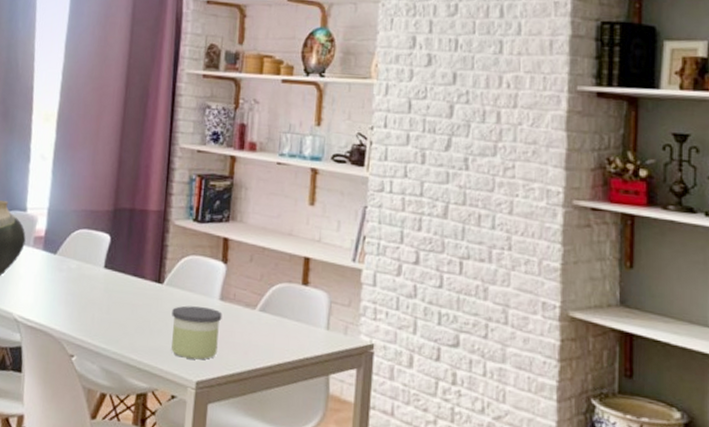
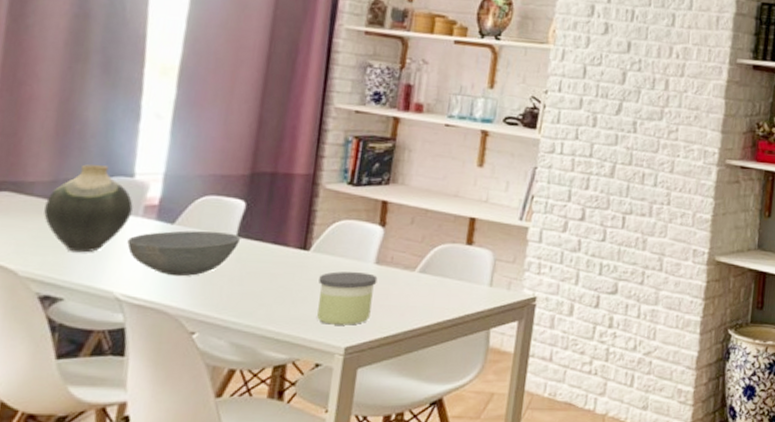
bowl: none [22,260,108,303] -> present [127,230,241,277]

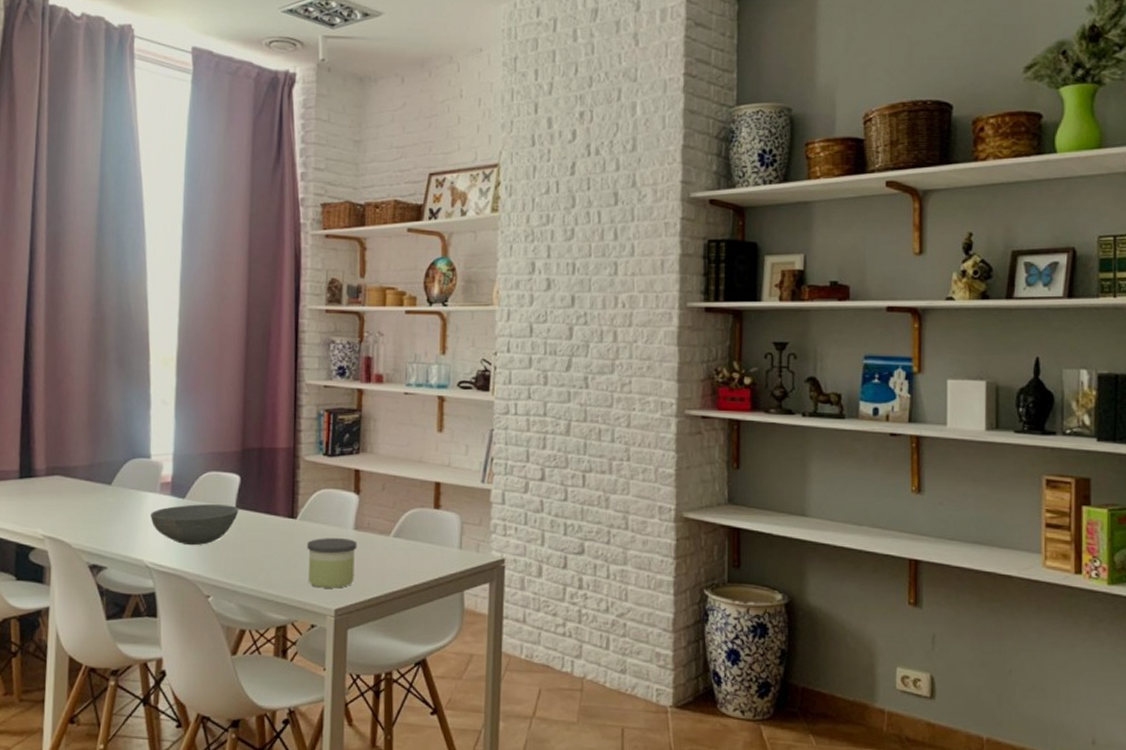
vase: present [44,164,133,253] -> none [86,449,152,527]

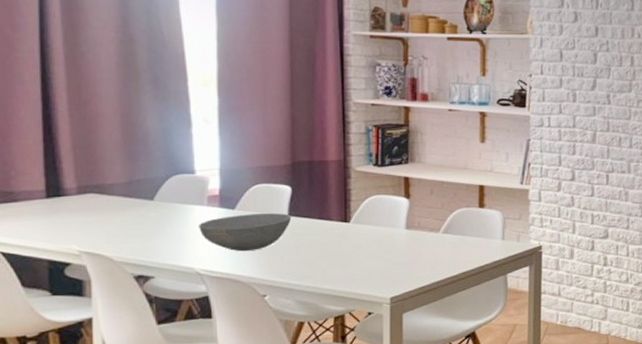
candle: present [307,538,357,589] -> none [361,237,409,281]

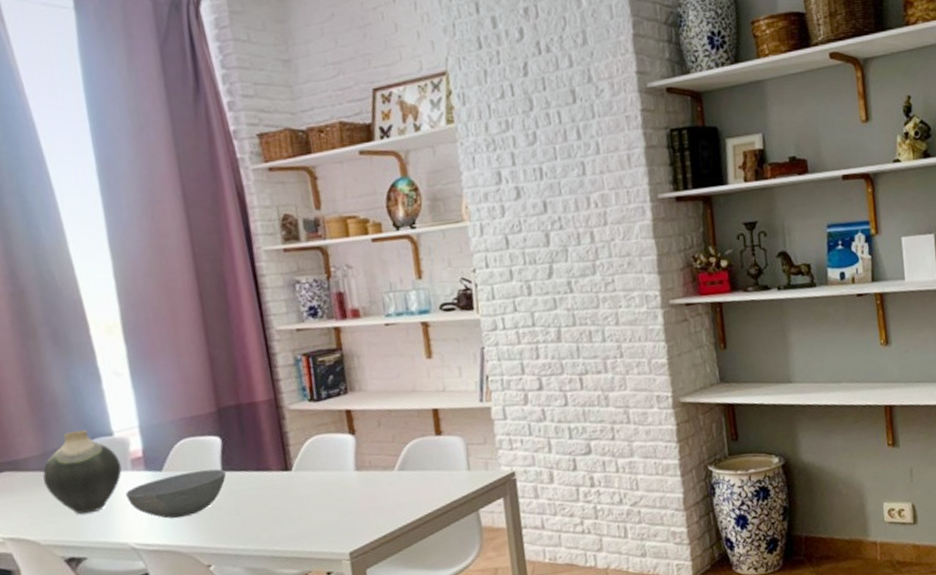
vase: none [125,166,198,239] -> present [43,430,122,515]

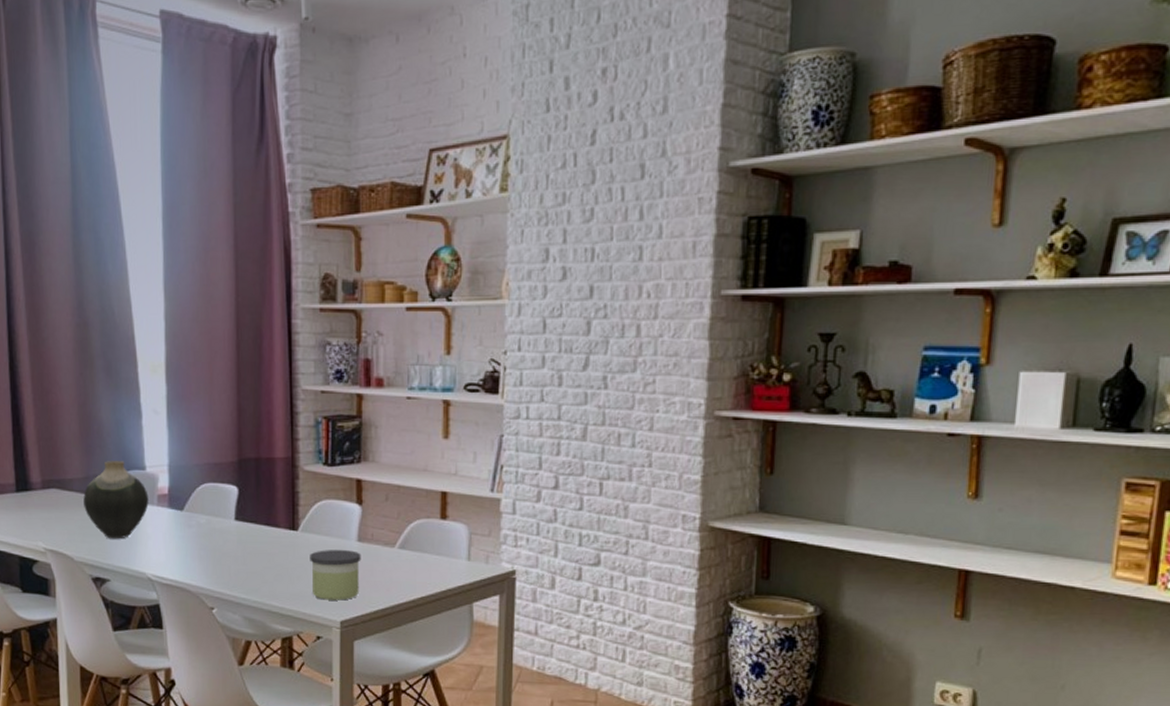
bowl: present [126,469,227,519] -> none [149,515,239,558]
candle: none [307,480,364,535] -> present [310,550,361,601]

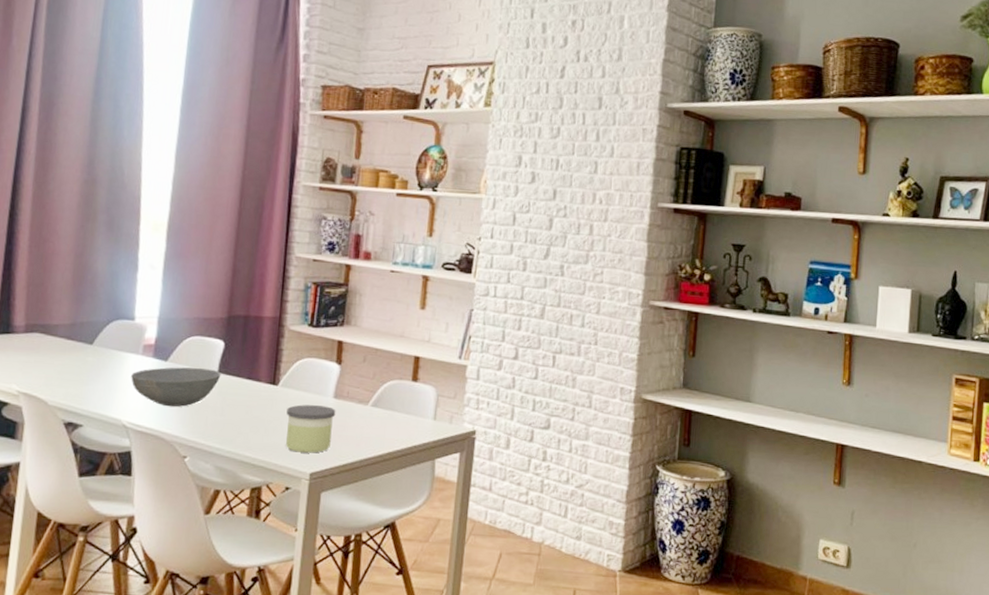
vase: present [83,461,149,539] -> none [66,309,134,386]
bowl: none [149,515,239,558] -> present [131,367,222,407]

